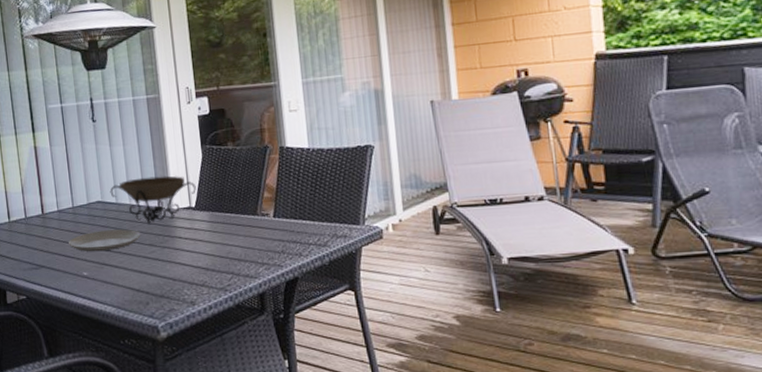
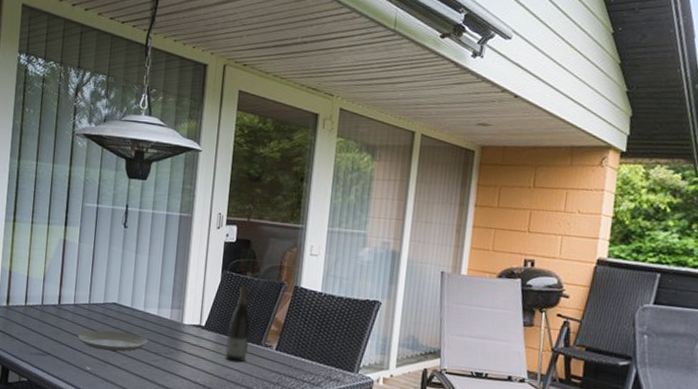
decorative bowl: present [109,175,197,224] -> none [127,288,210,334]
wine bottle: none [219,156,246,238] -> present [225,285,251,362]

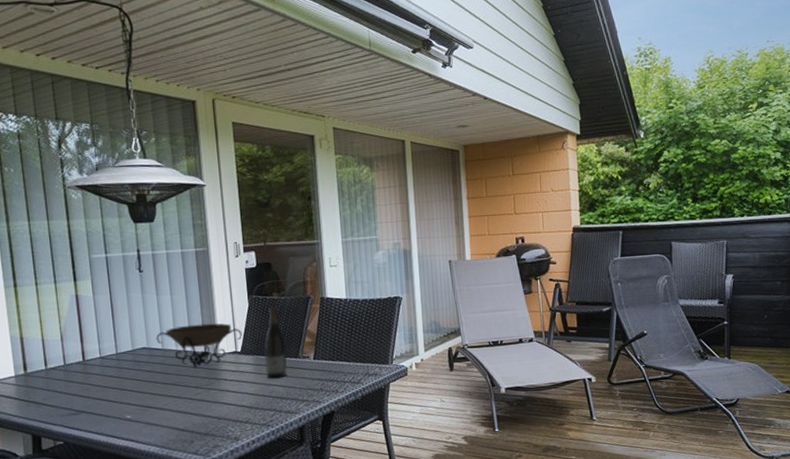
plate: present [78,330,149,351] -> none [111,373,187,396]
decorative bowl: none [127,288,210,334] -> present [156,323,243,368]

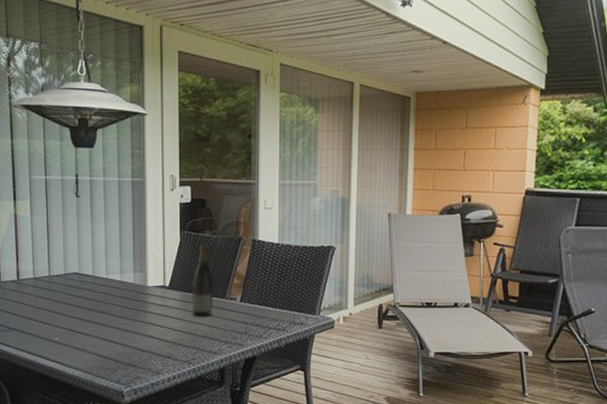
decorative bowl: present [156,323,243,368] -> none [87,254,172,298]

